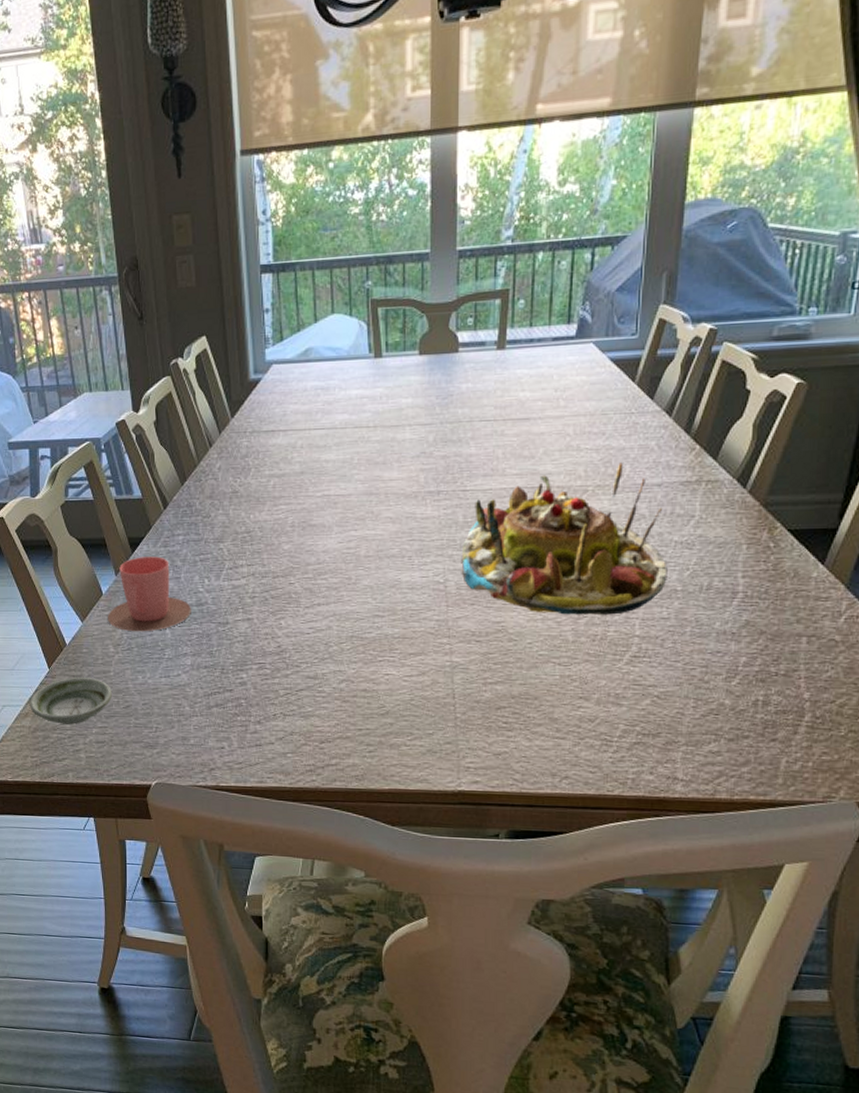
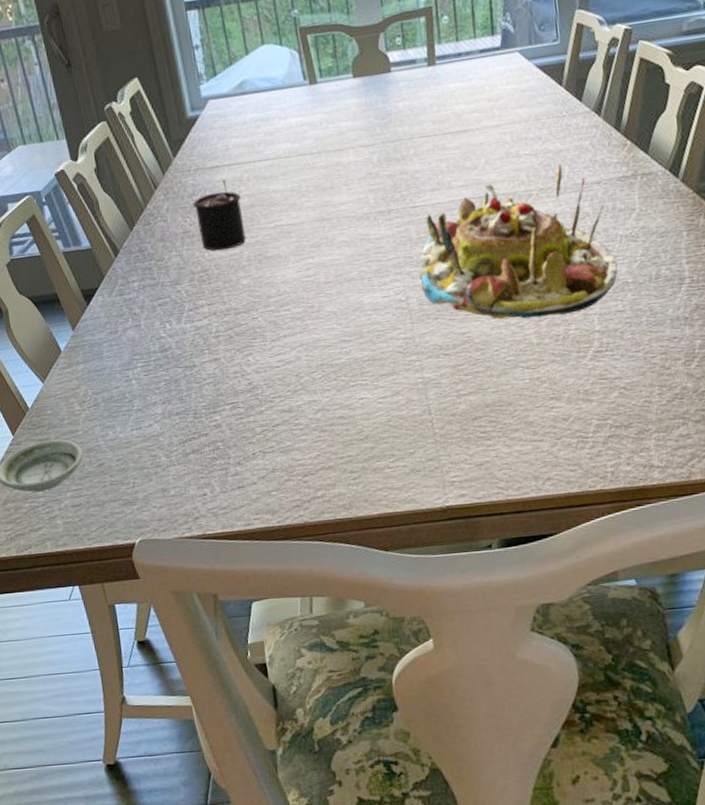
cup: present [108,556,191,632] -> none [69,306,156,387]
candle: none [244,444,292,514] -> present [192,179,246,251]

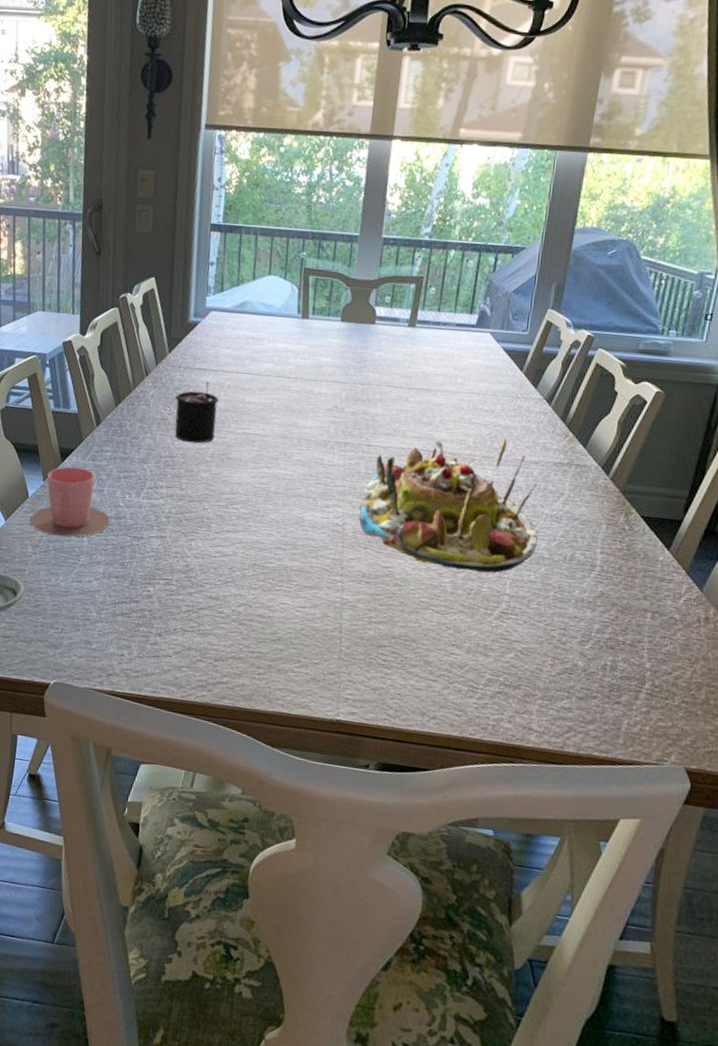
cup: none [69,306,156,387] -> present [30,466,110,537]

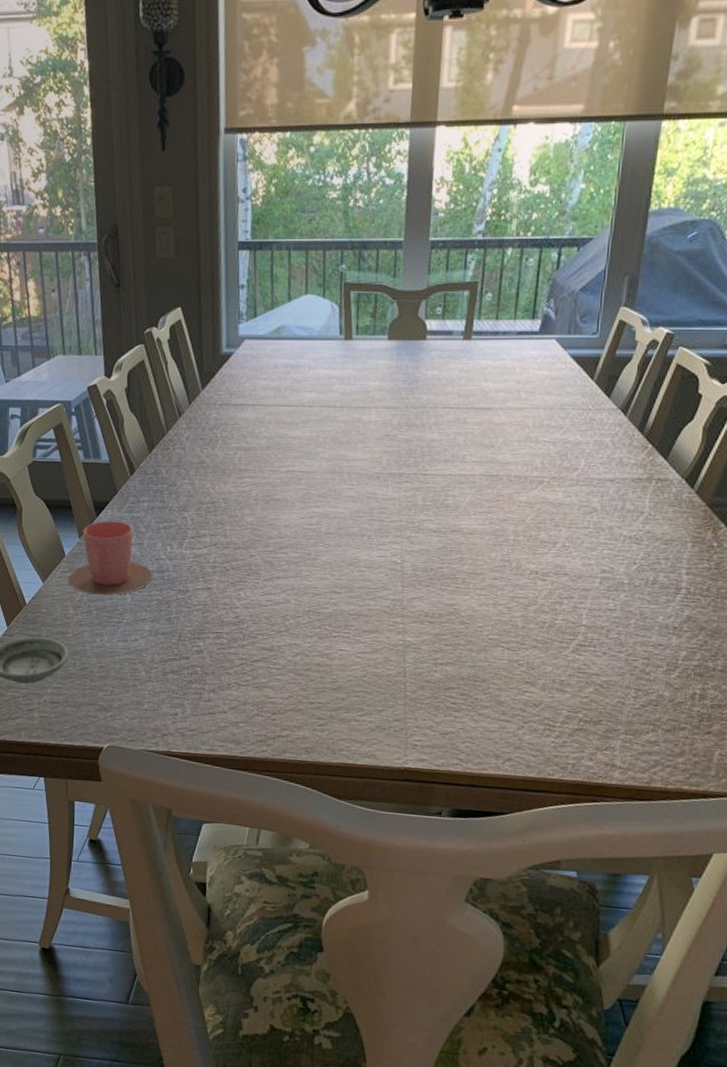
candle: present [174,381,219,444] -> none [212,417,260,486]
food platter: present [359,439,538,573] -> none [418,456,616,604]

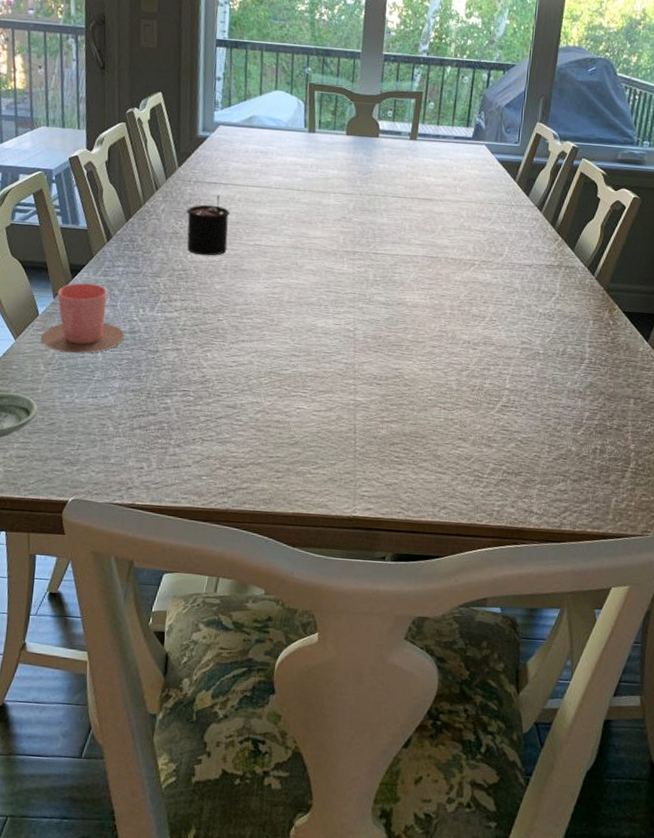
candle: none [212,417,260,486] -> present [186,195,230,256]

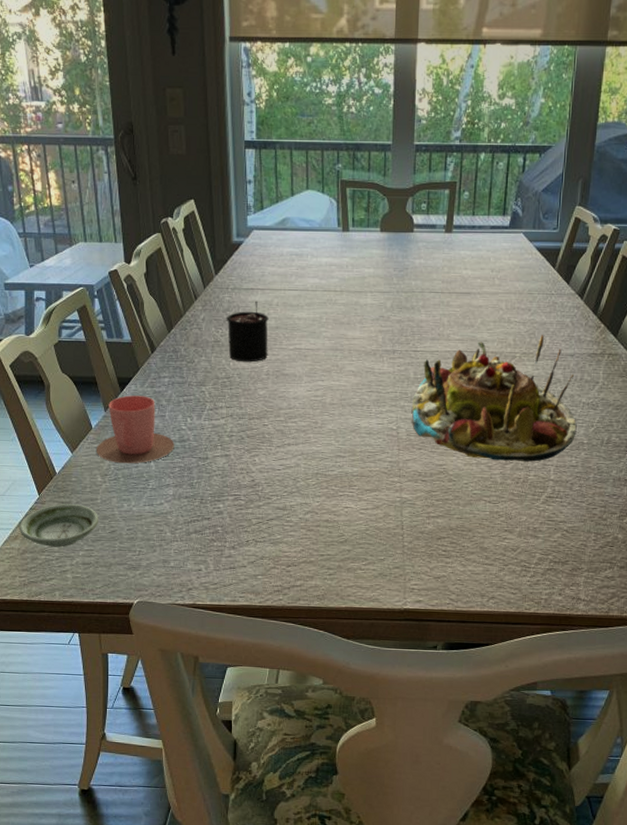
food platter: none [369,244,533,370] -> present [411,335,577,462]

